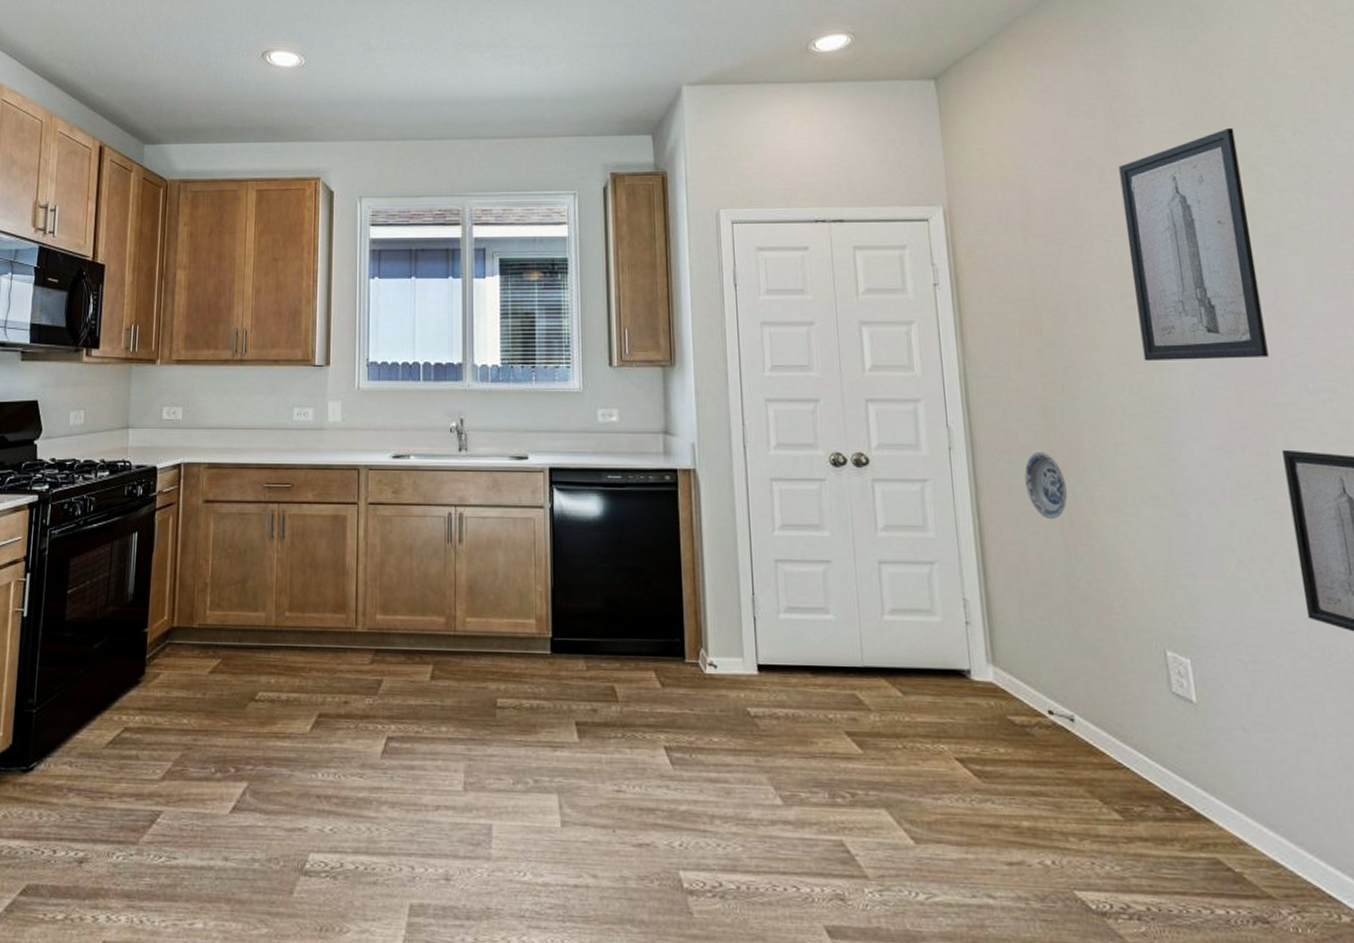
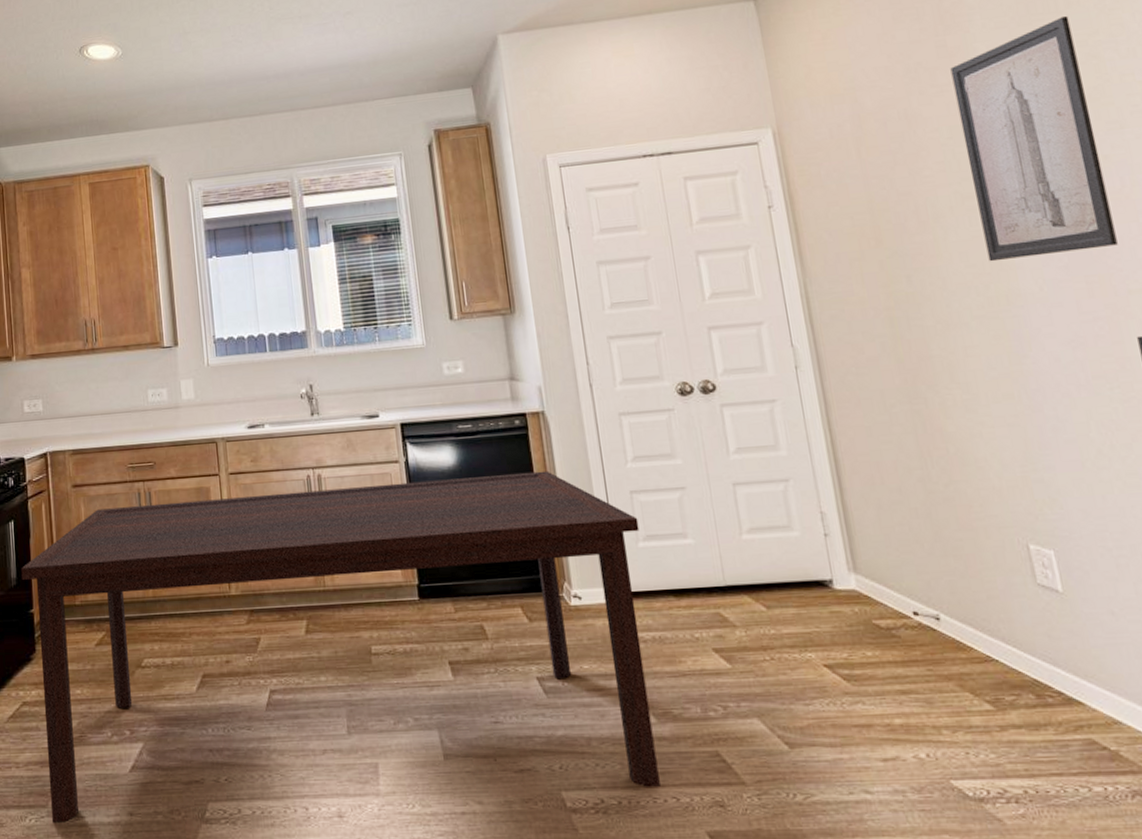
dining table: none [139,528,781,874] -> present [21,470,660,823]
decorative plate: present [1024,451,1067,520] -> none [873,361,919,428]

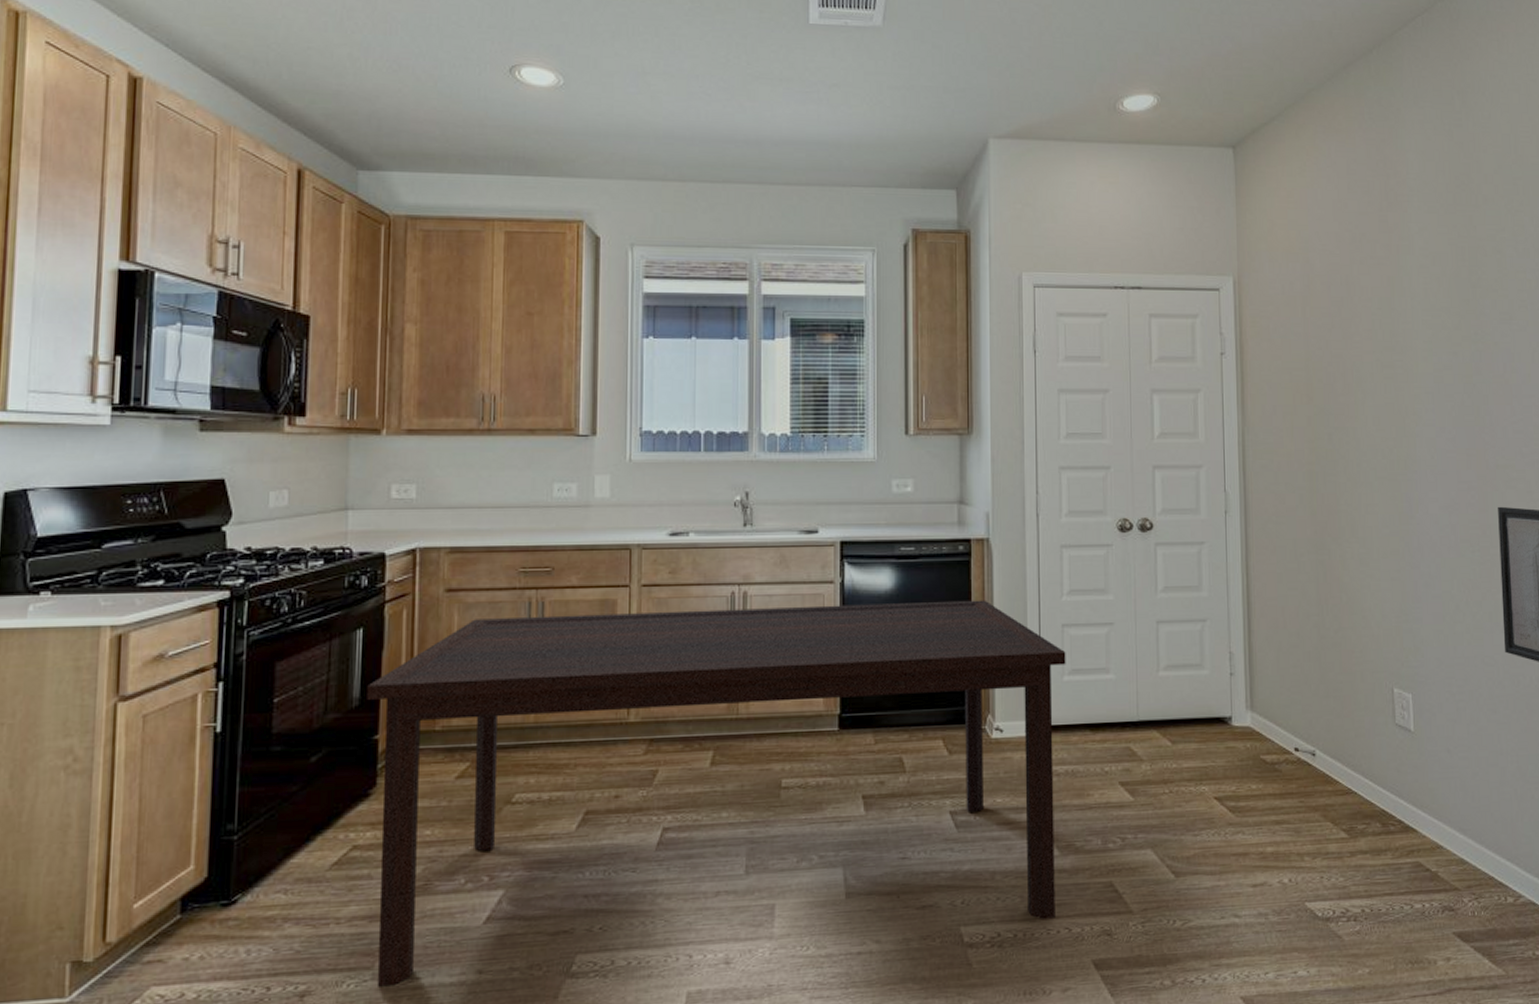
wall art: present [950,16,1118,262] -> none [1388,211,1494,428]

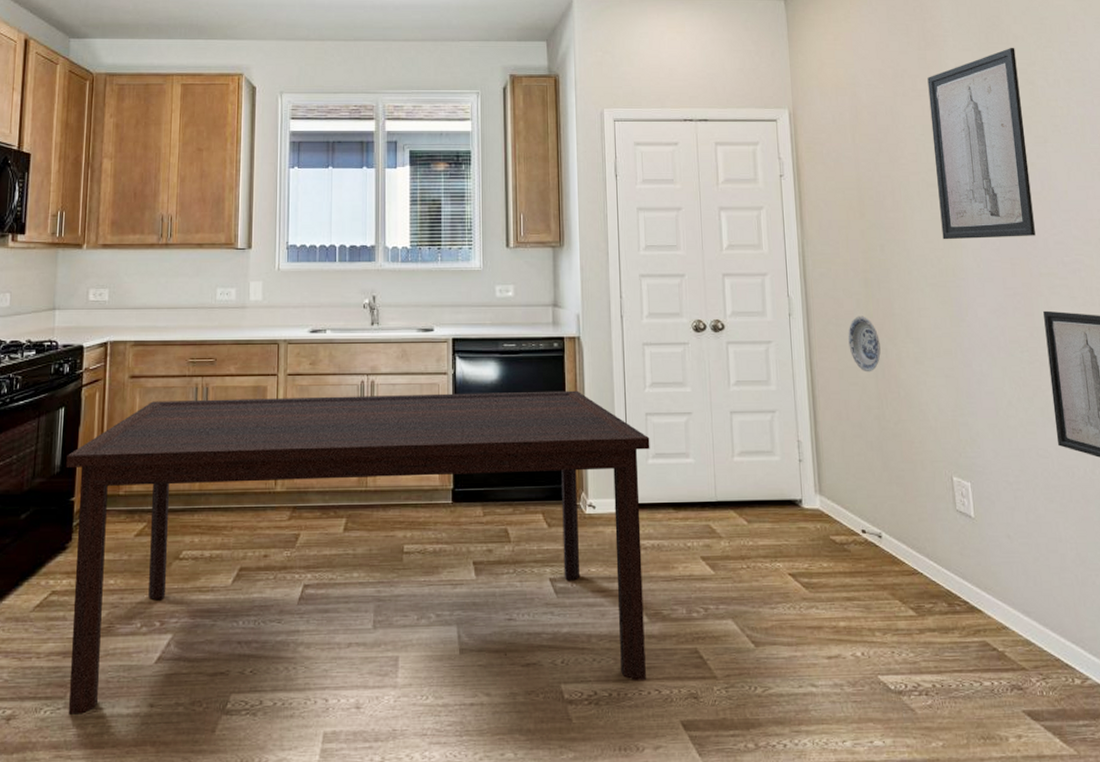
decorative plate: none [1289,513,1323,576] -> present [848,316,881,372]
wall art: none [1388,211,1494,428] -> present [927,48,1036,240]

